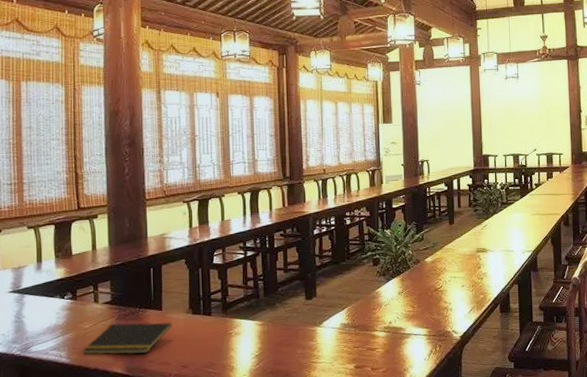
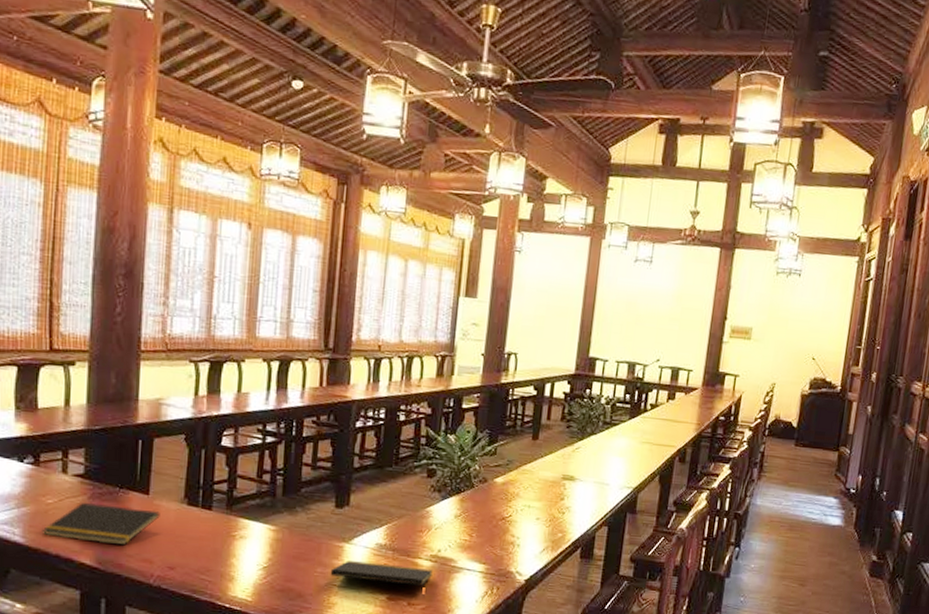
notepad: none [308,338,388,362] -> present [330,561,433,597]

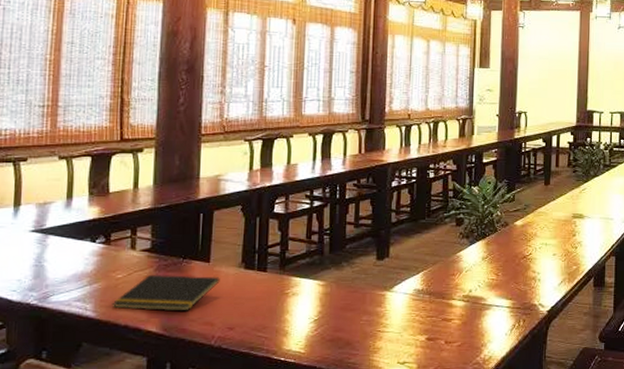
notepad: present [330,561,433,597] -> none [374,307,466,335]

